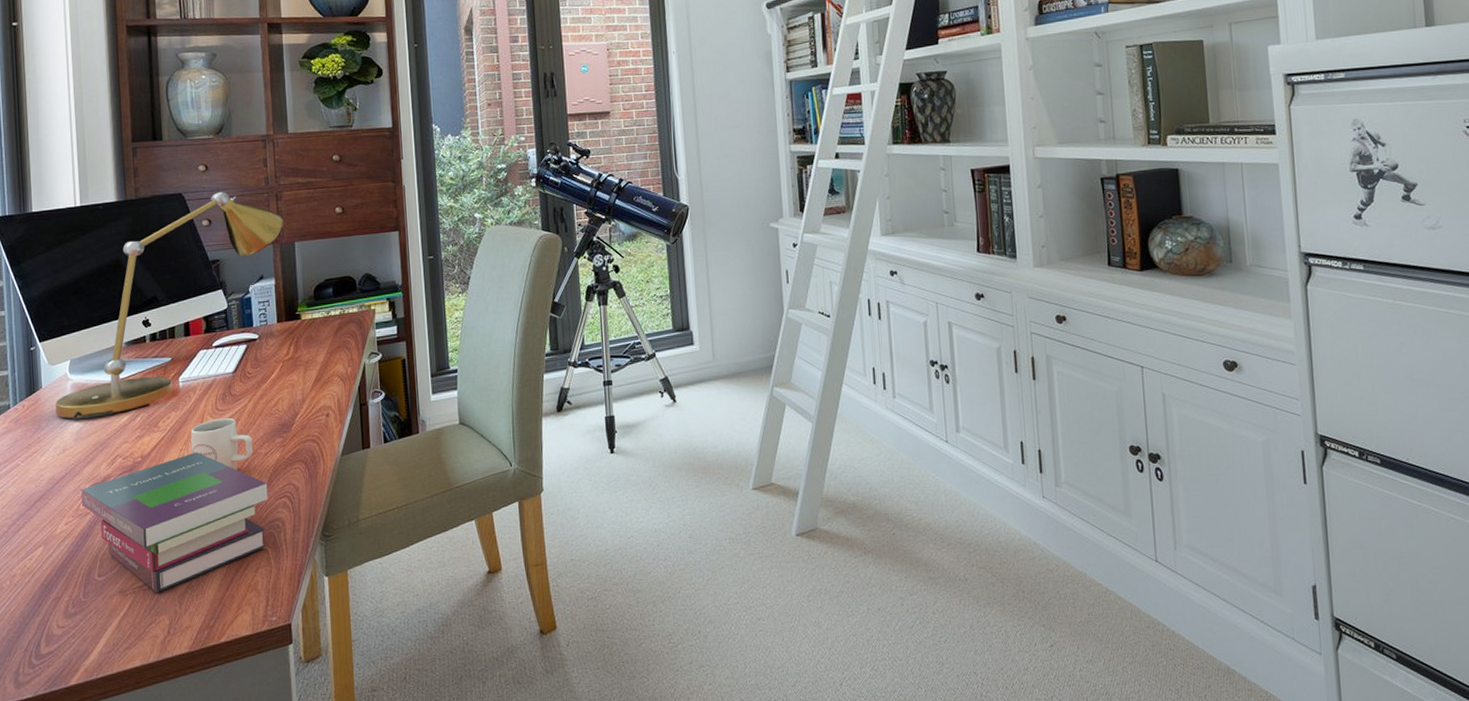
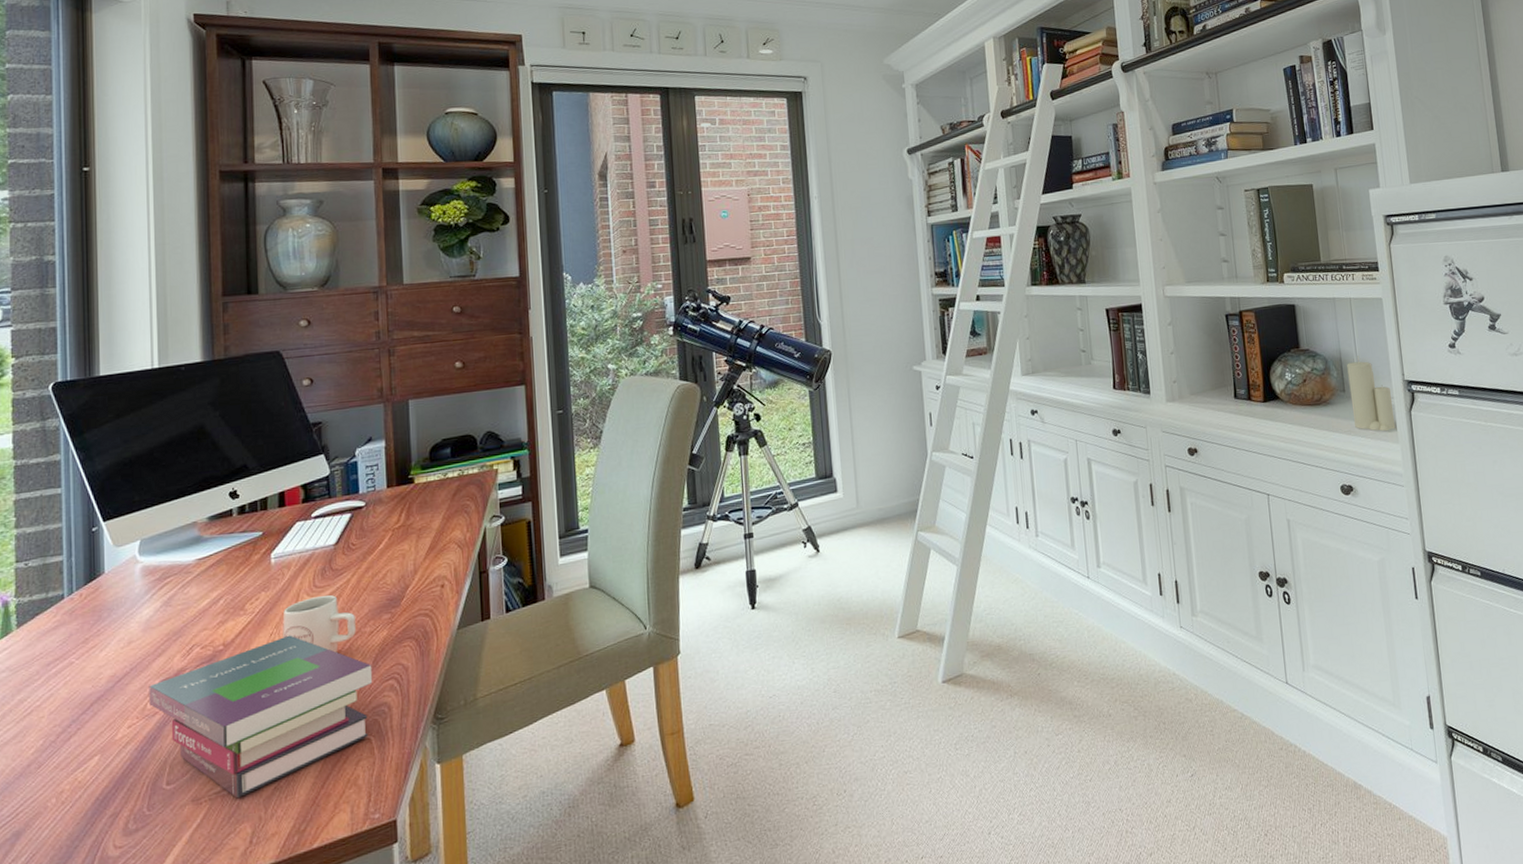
desk lamp: present [55,192,284,421] -> none [119,348,396,609]
candle: none [1235,225,1289,306] -> present [1347,356,1396,432]

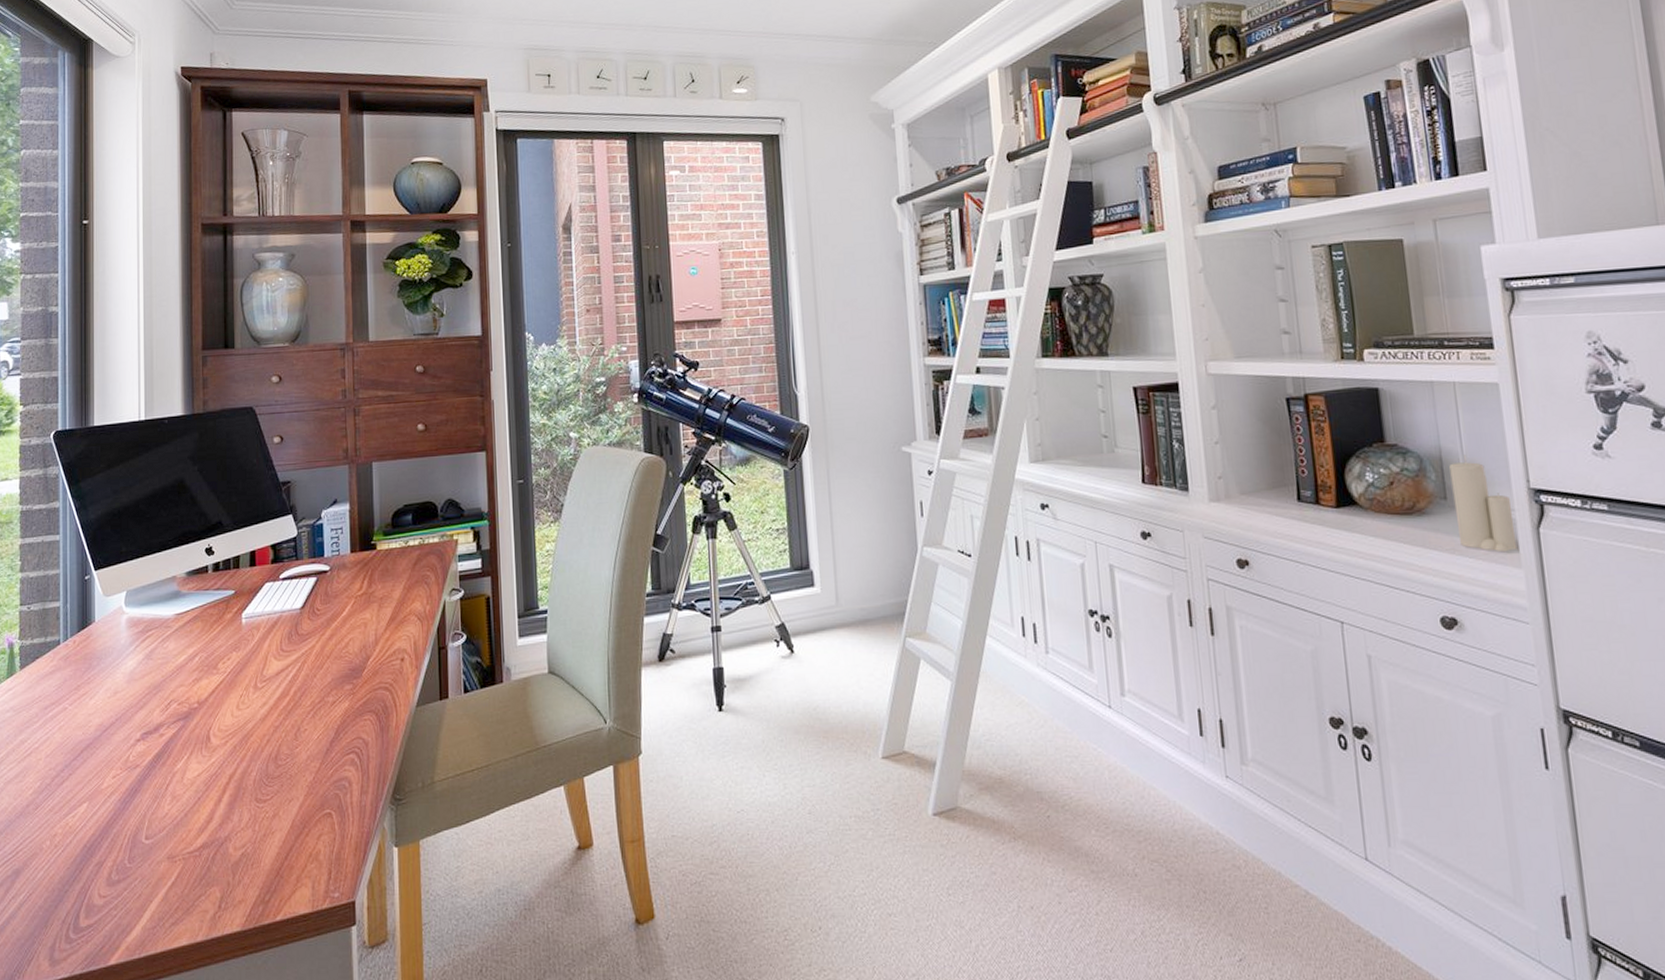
books: present [149,635,373,799] -> none [131,698,335,861]
mug: present [282,594,356,653] -> none [251,659,319,721]

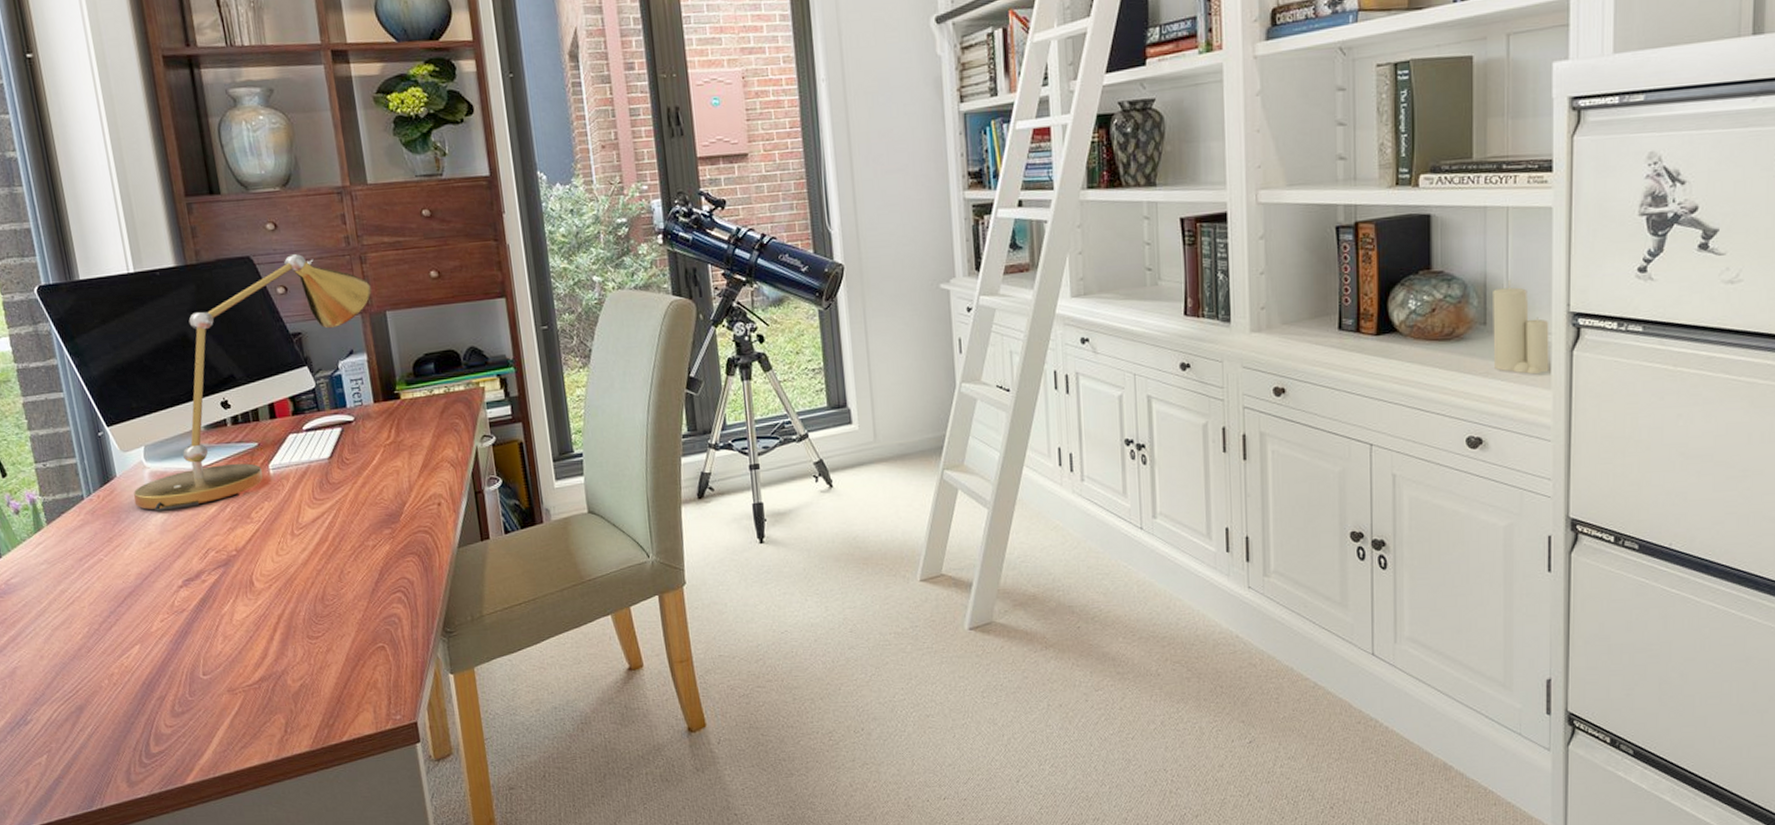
desk lamp: none [107,406,361,660] -> present [133,254,372,513]

